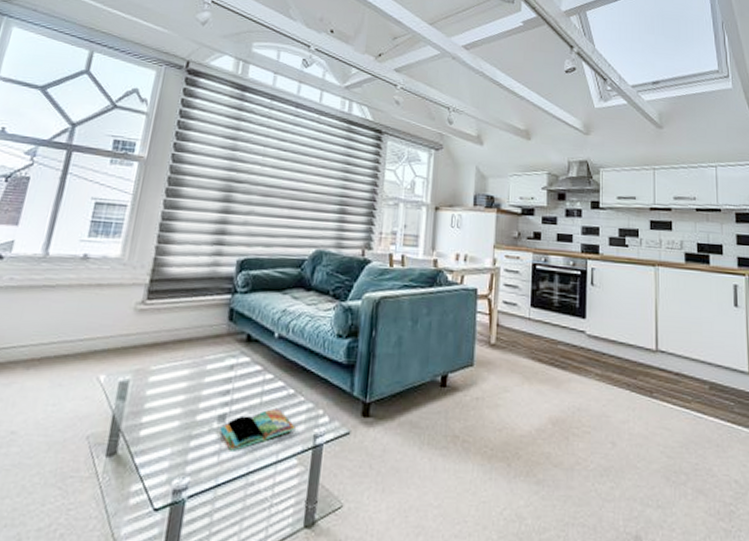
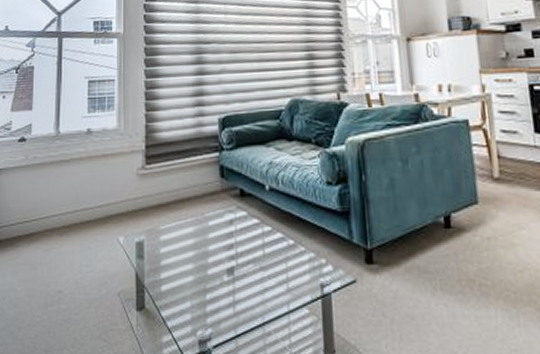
book: present [220,409,295,451] -> none [231,260,301,303]

